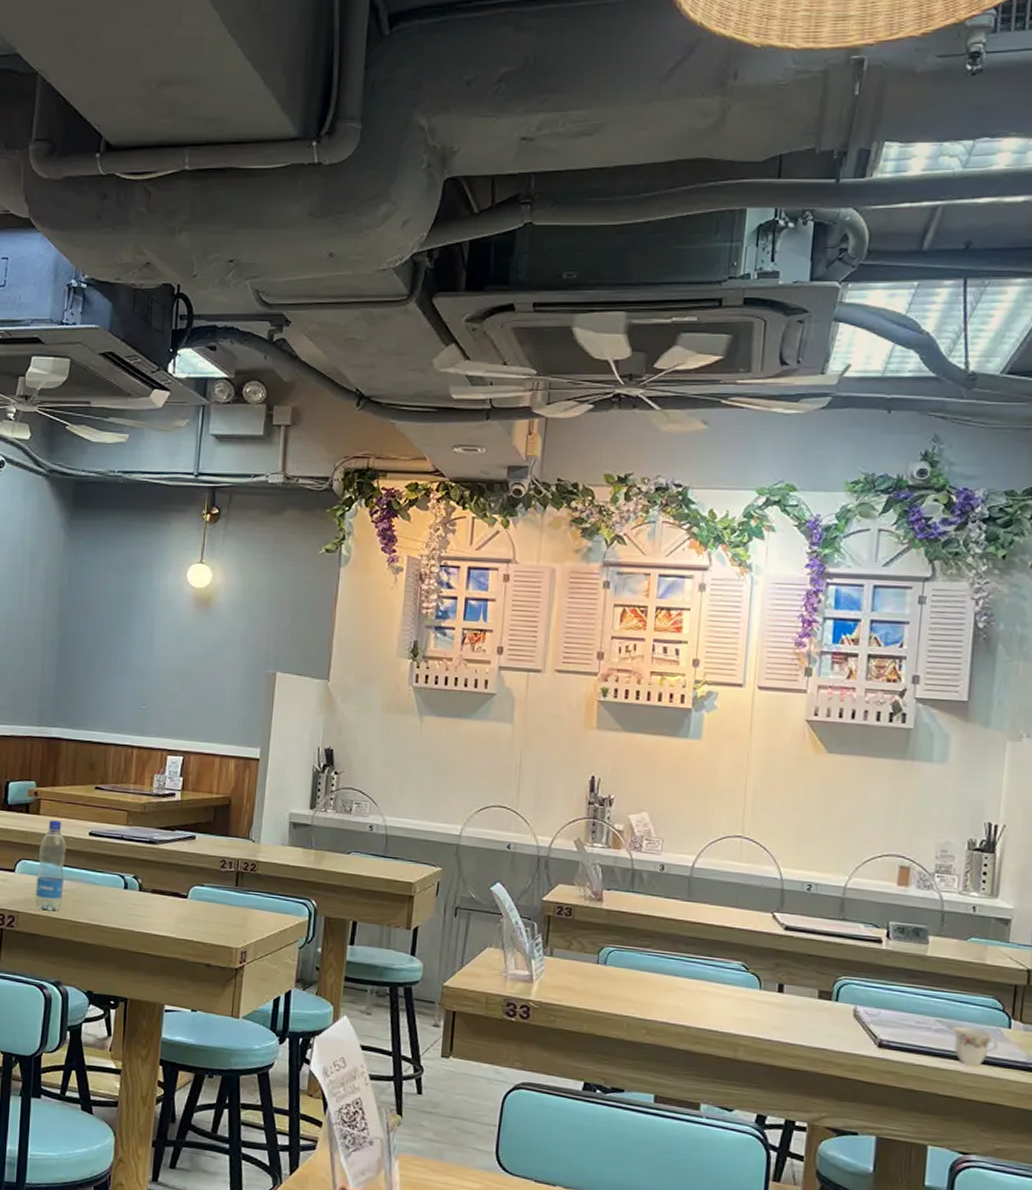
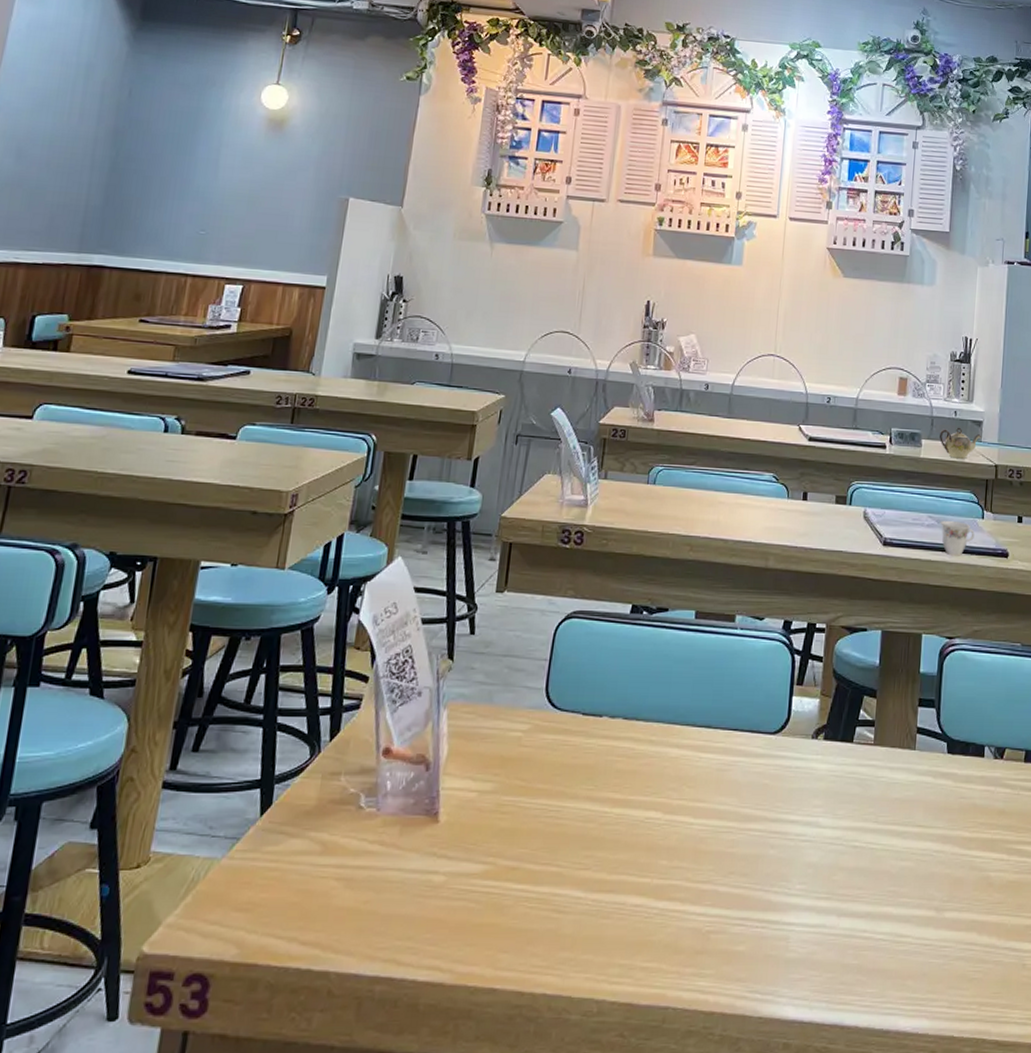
bottle: present [35,820,66,912] -> none [54,358,99,464]
teapot: none [951,924,1010,960] -> present [939,427,982,459]

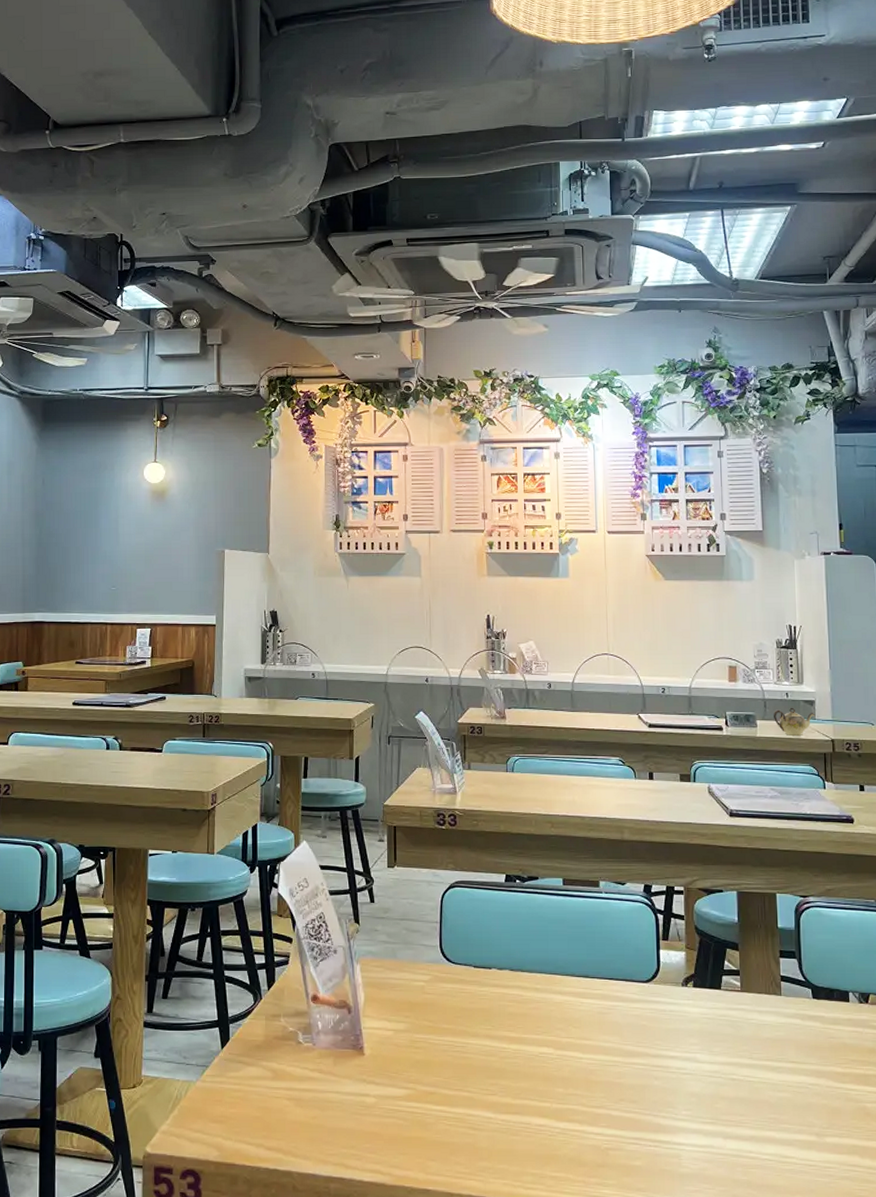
teacup: present [940,521,975,556] -> none [783,792,818,823]

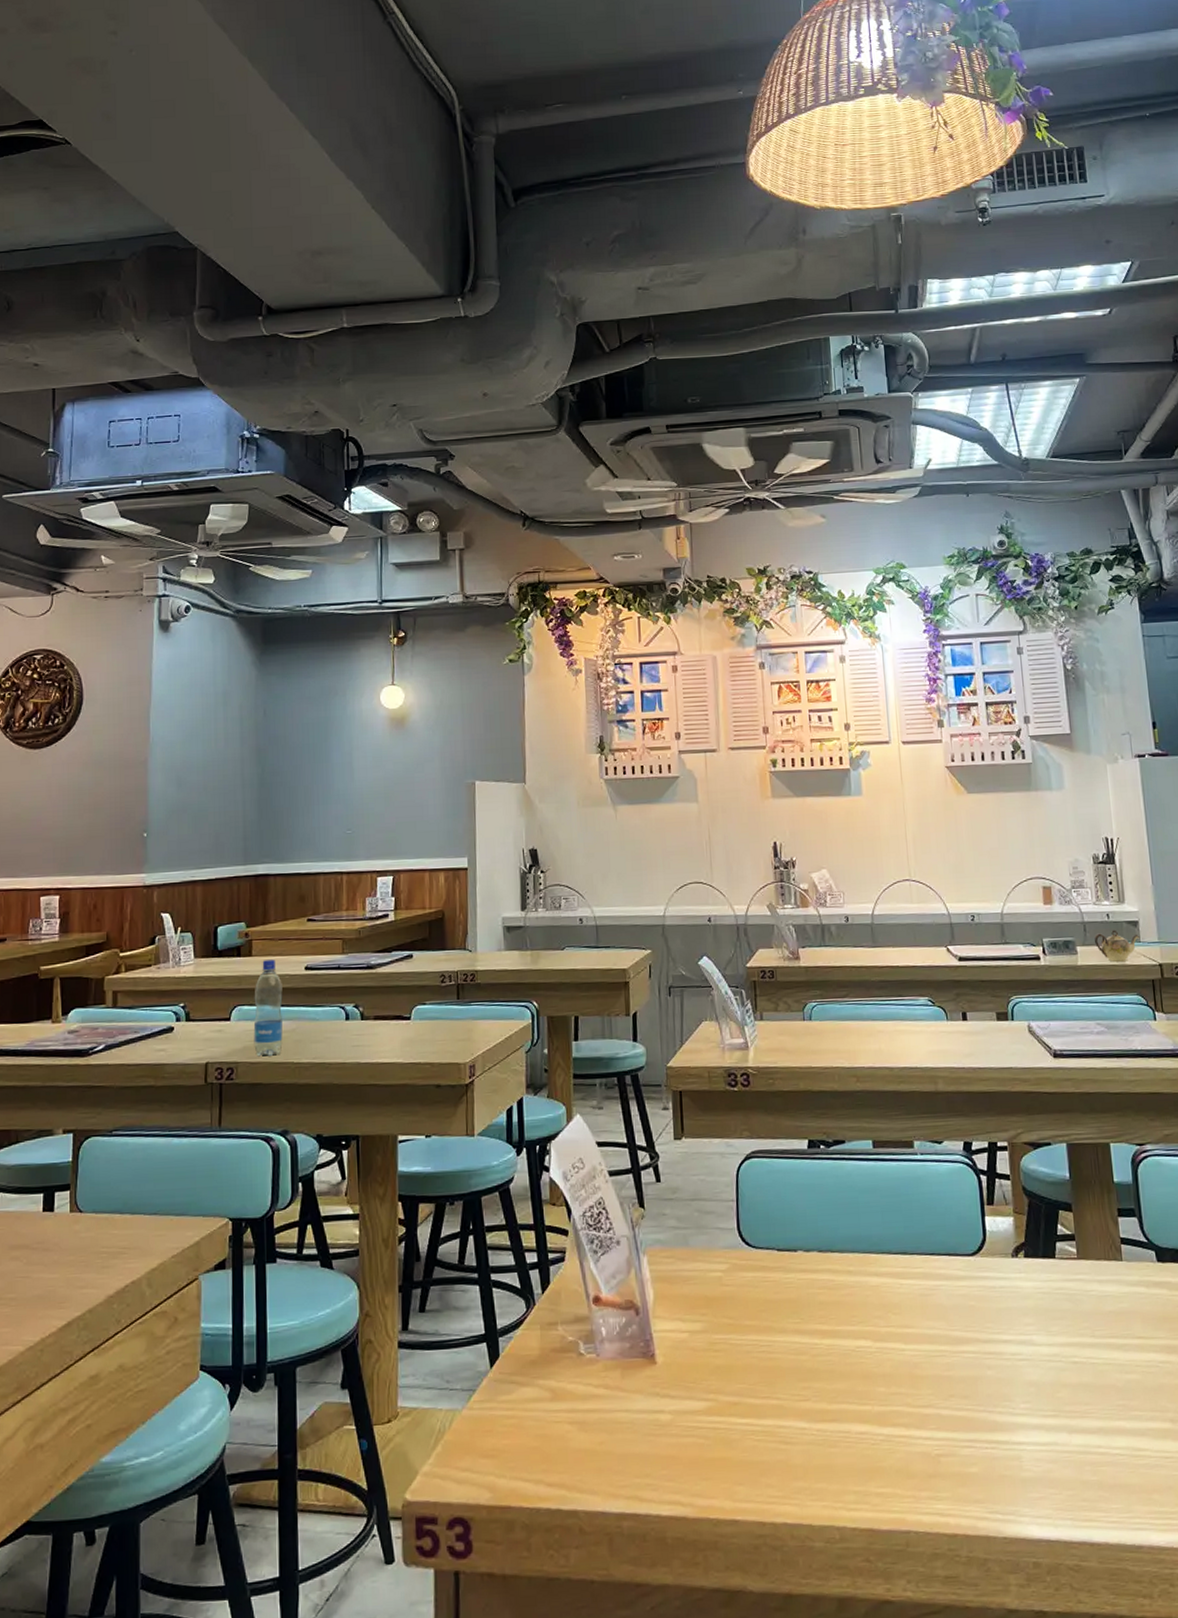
bottle: none [27,695,53,778] -> present [253,959,283,1057]

